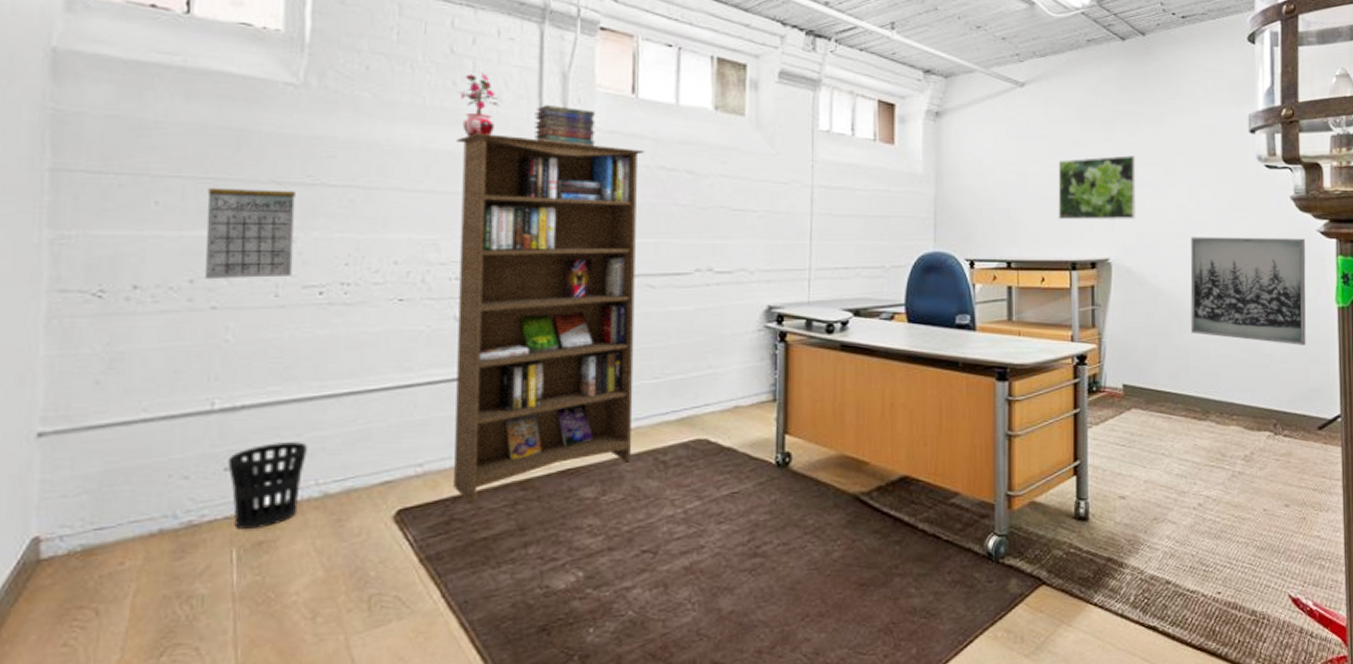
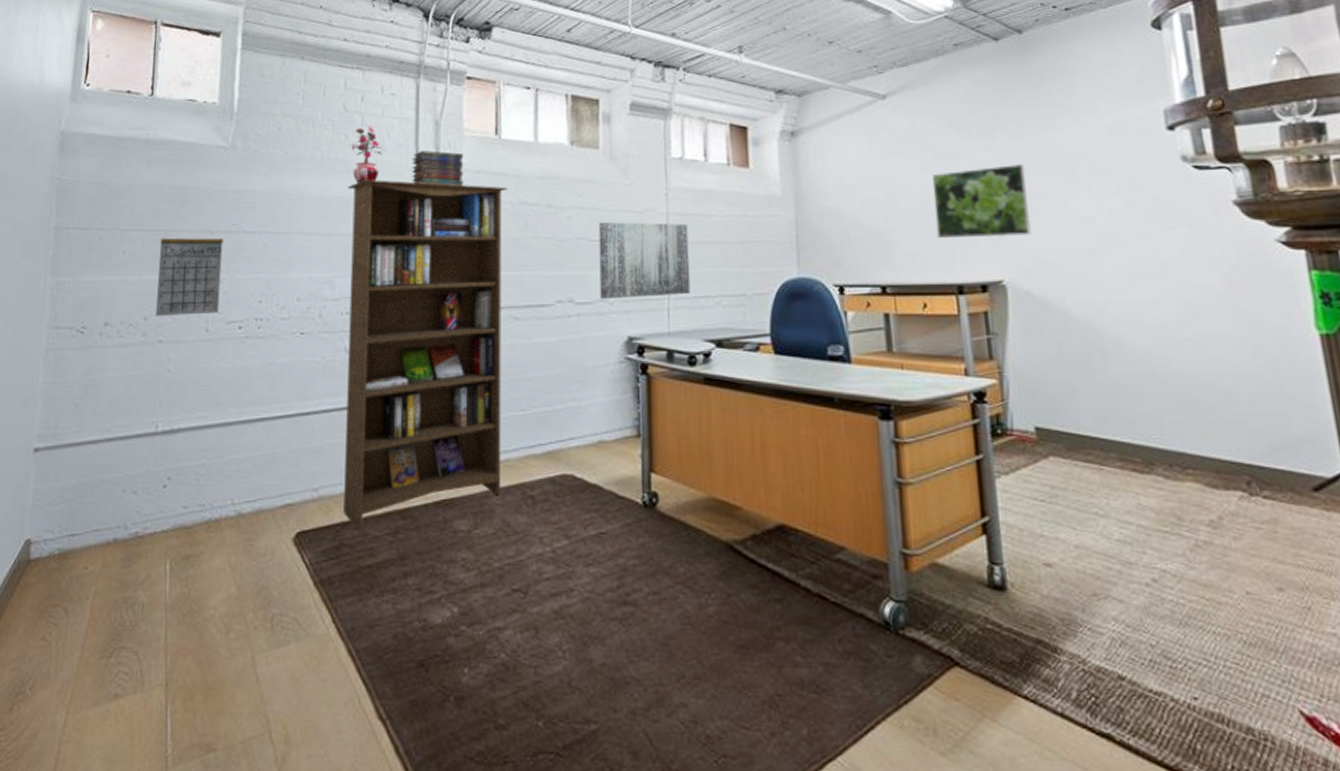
wastebasket: present [227,442,307,529] -> none [166,463,226,543]
wall art: none [741,192,832,269] -> present [598,222,691,300]
wall art: present [1190,237,1306,345] -> none [1104,250,1280,382]

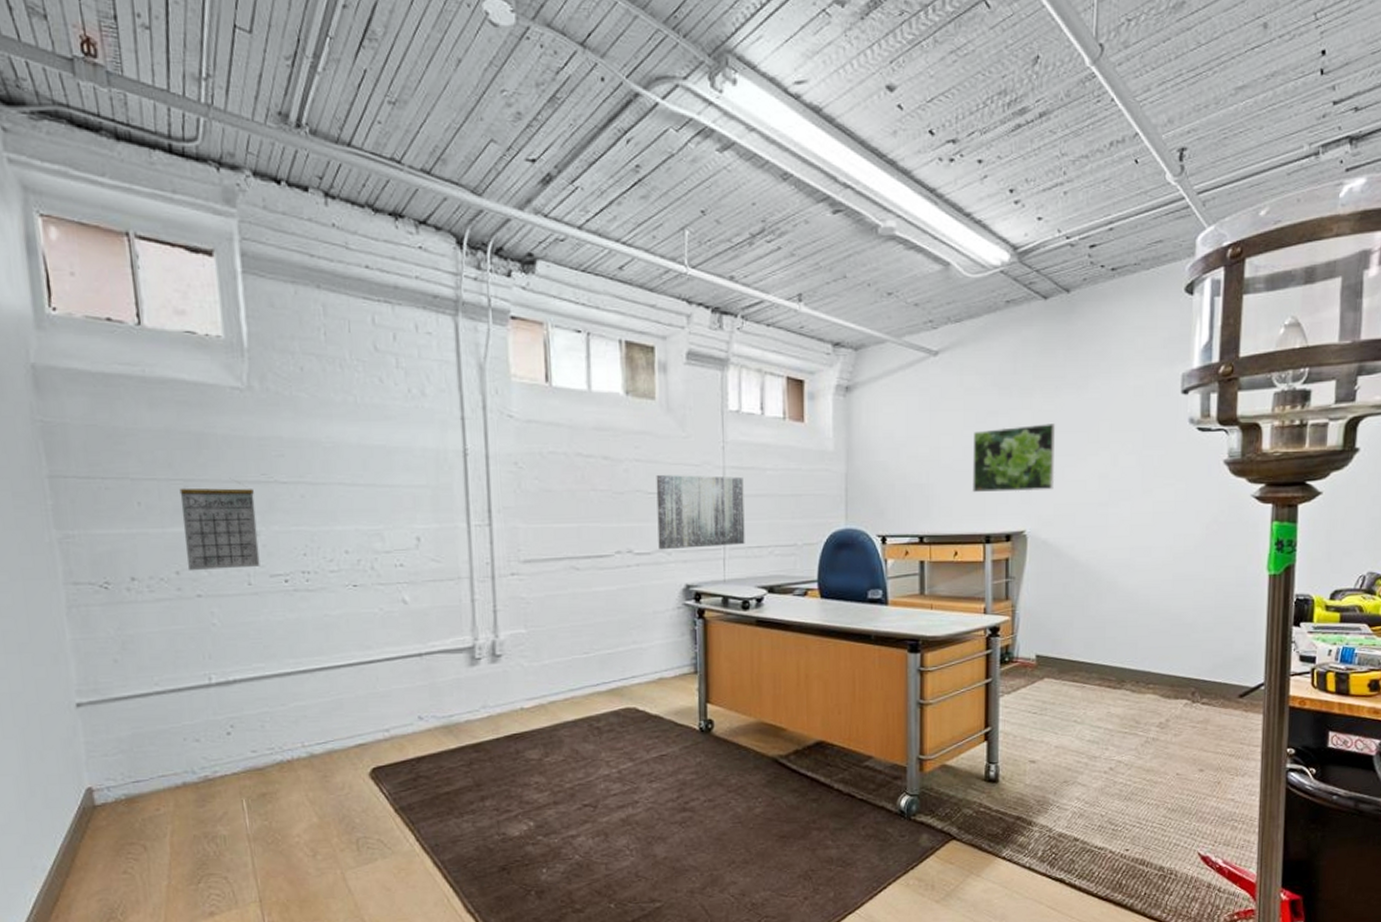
bookcase: present [343,179,508,530] -> none [387,427,569,763]
potted plant: present [351,126,383,183] -> none [387,368,424,431]
book stack: present [412,151,464,187] -> none [457,397,515,437]

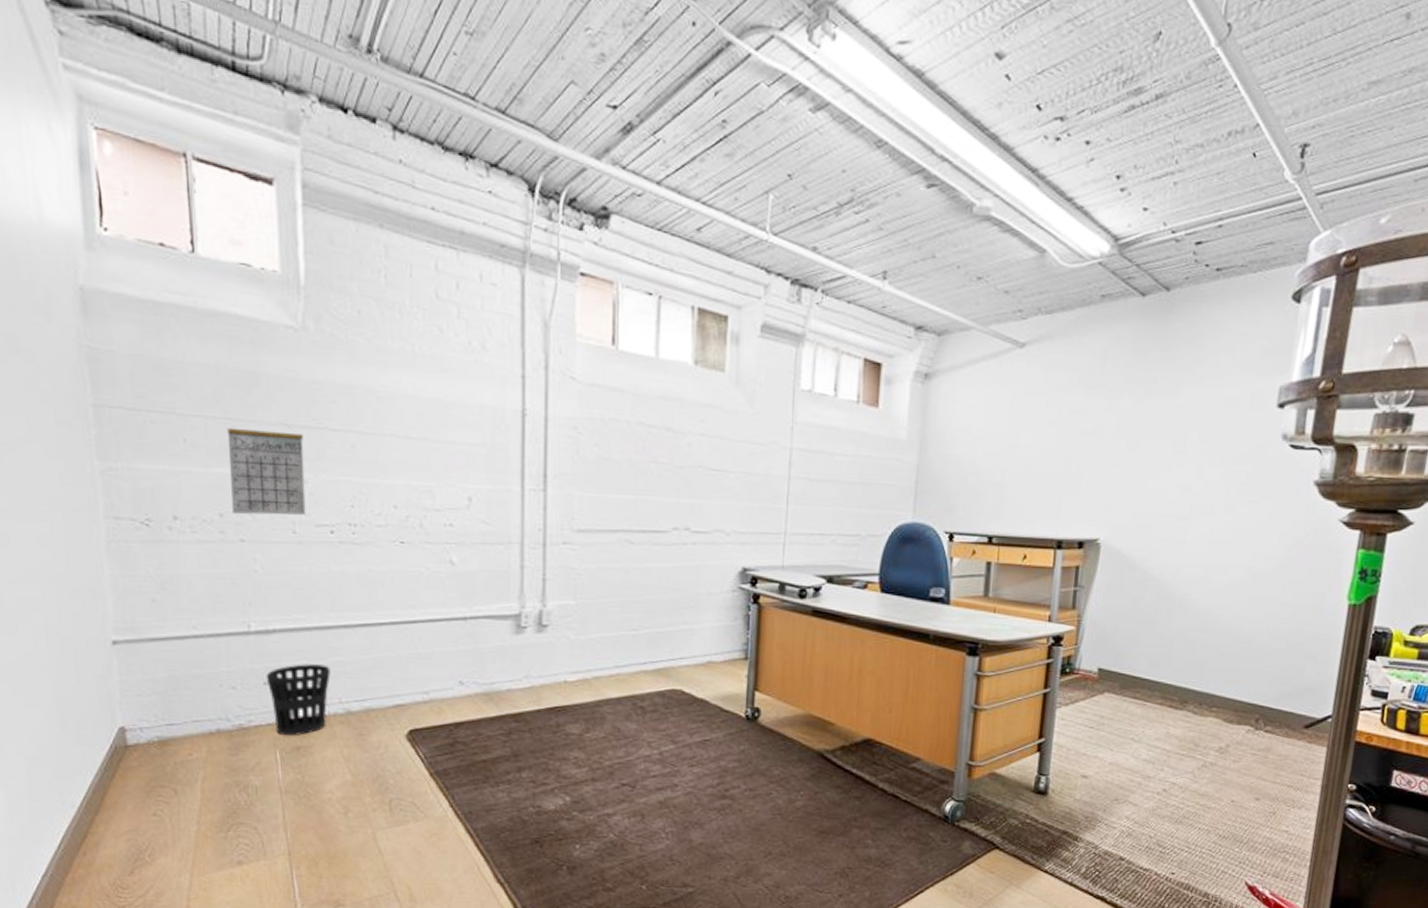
wastebasket: none [228,711,292,783] -> present [266,664,331,735]
wall art: present [656,475,745,550] -> none [717,452,811,531]
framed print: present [972,424,1056,492] -> none [1048,428,1142,499]

